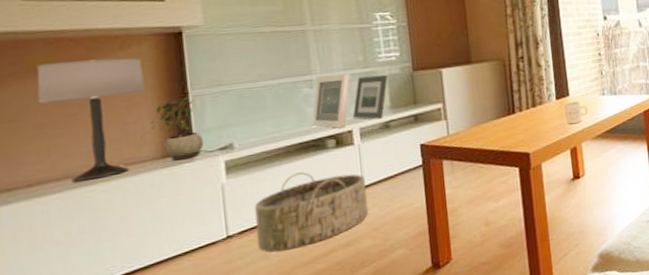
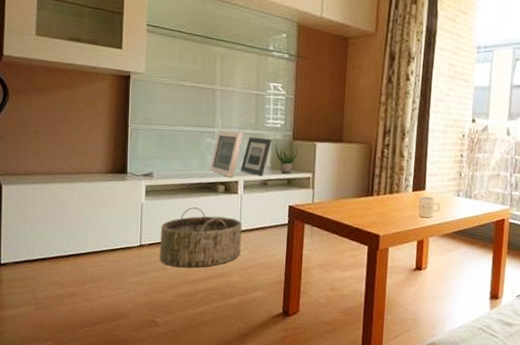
table lamp: present [37,57,146,182] -> none [37,86,102,180]
potted plant: present [151,97,204,161] -> none [102,127,134,178]
potted plant: none [392,77,421,110] -> present [275,143,298,174]

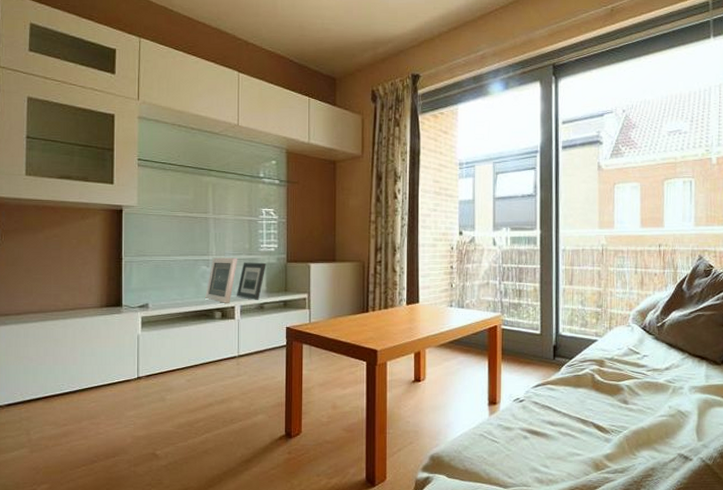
basket: present [159,207,242,268] -> none [157,335,240,397]
potted plant: present [275,143,298,174] -> none [270,267,292,296]
mug: present [418,196,441,218] -> none [414,309,435,330]

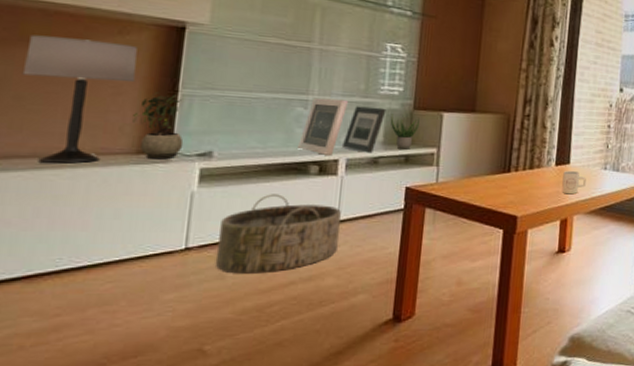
table lamp: none [28,225,95,316] -> present [22,35,137,164]
potted plant: none [96,261,129,311] -> present [133,92,184,160]
basket: none [157,335,240,397] -> present [215,194,341,274]
potted plant: none [270,267,292,296] -> present [390,114,420,150]
mug: none [414,309,435,330] -> present [562,171,586,195]

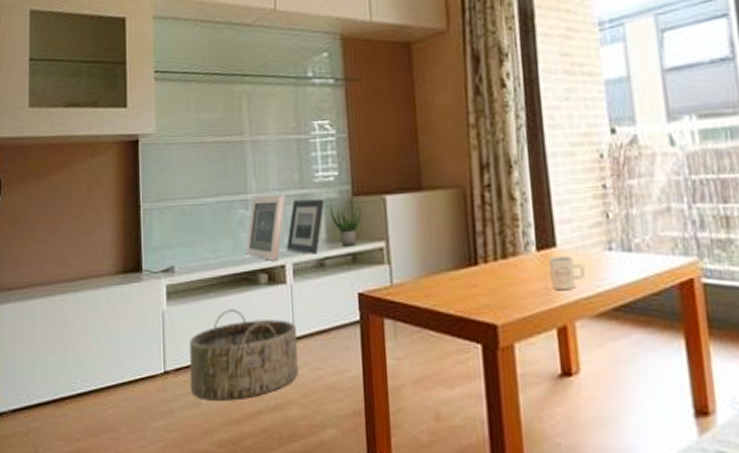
table lamp: present [22,35,137,164] -> none [33,166,108,289]
potted plant: present [133,92,184,160] -> none [110,210,150,279]

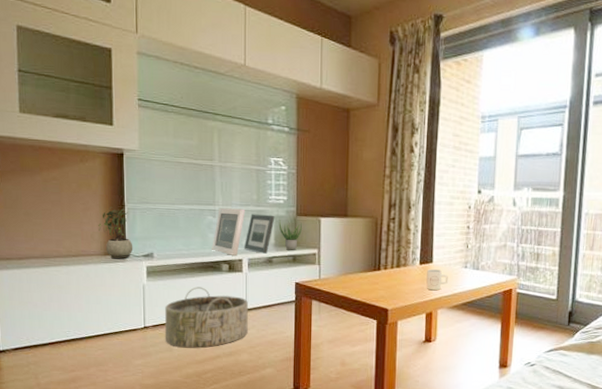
potted plant: none [110,210,150,279] -> present [98,207,133,259]

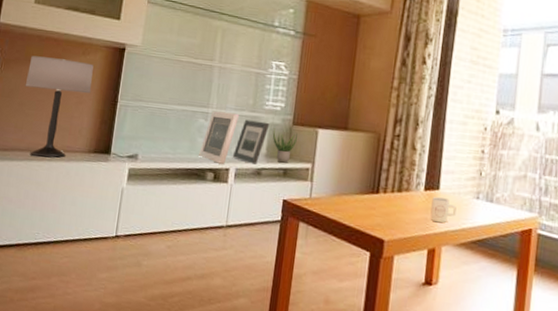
table lamp: none [26,166,96,263] -> present [25,55,94,158]
potted plant: present [98,207,133,259] -> none [87,102,119,159]
basket: present [164,287,248,348] -> none [135,195,229,266]

